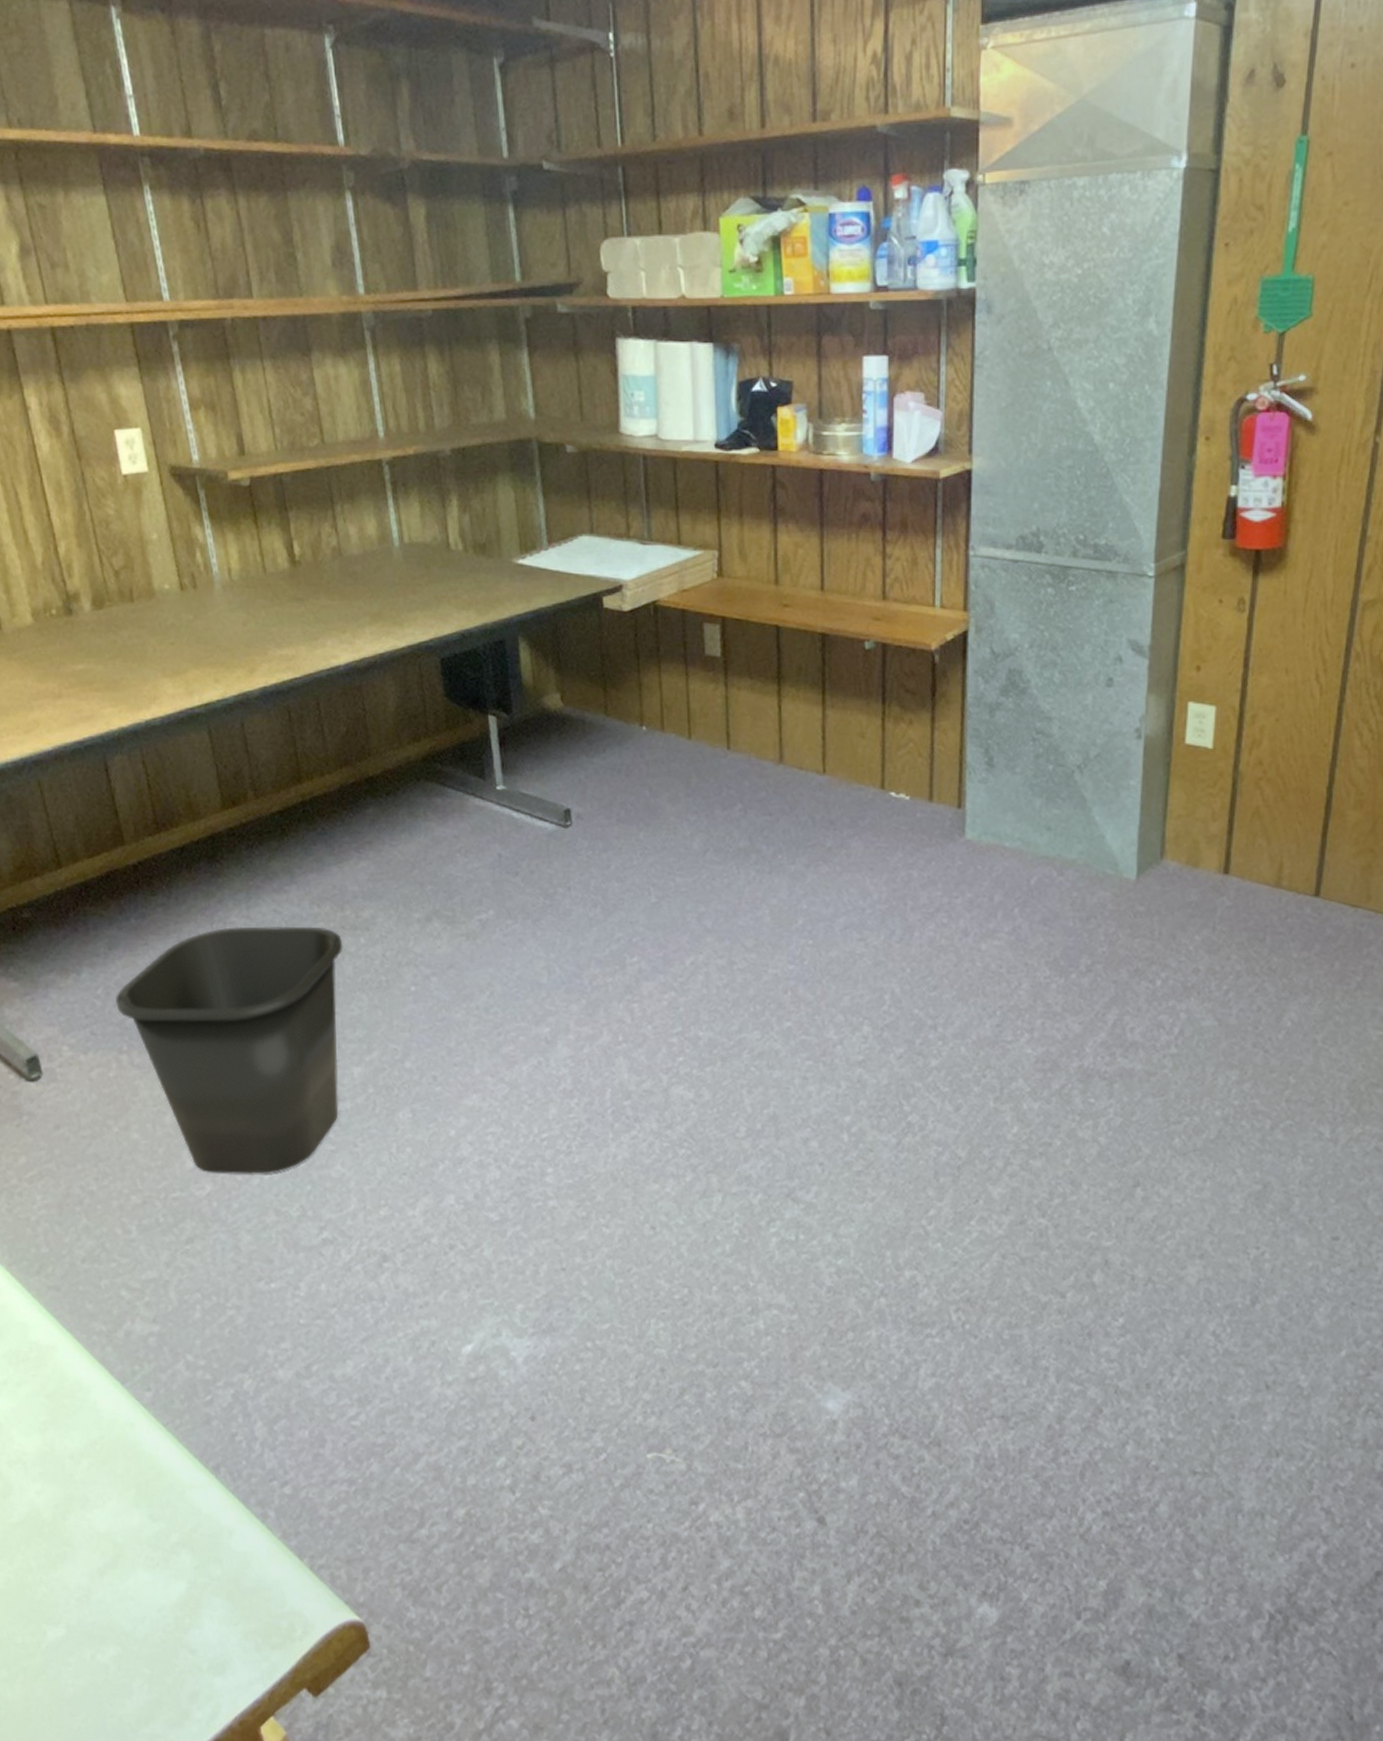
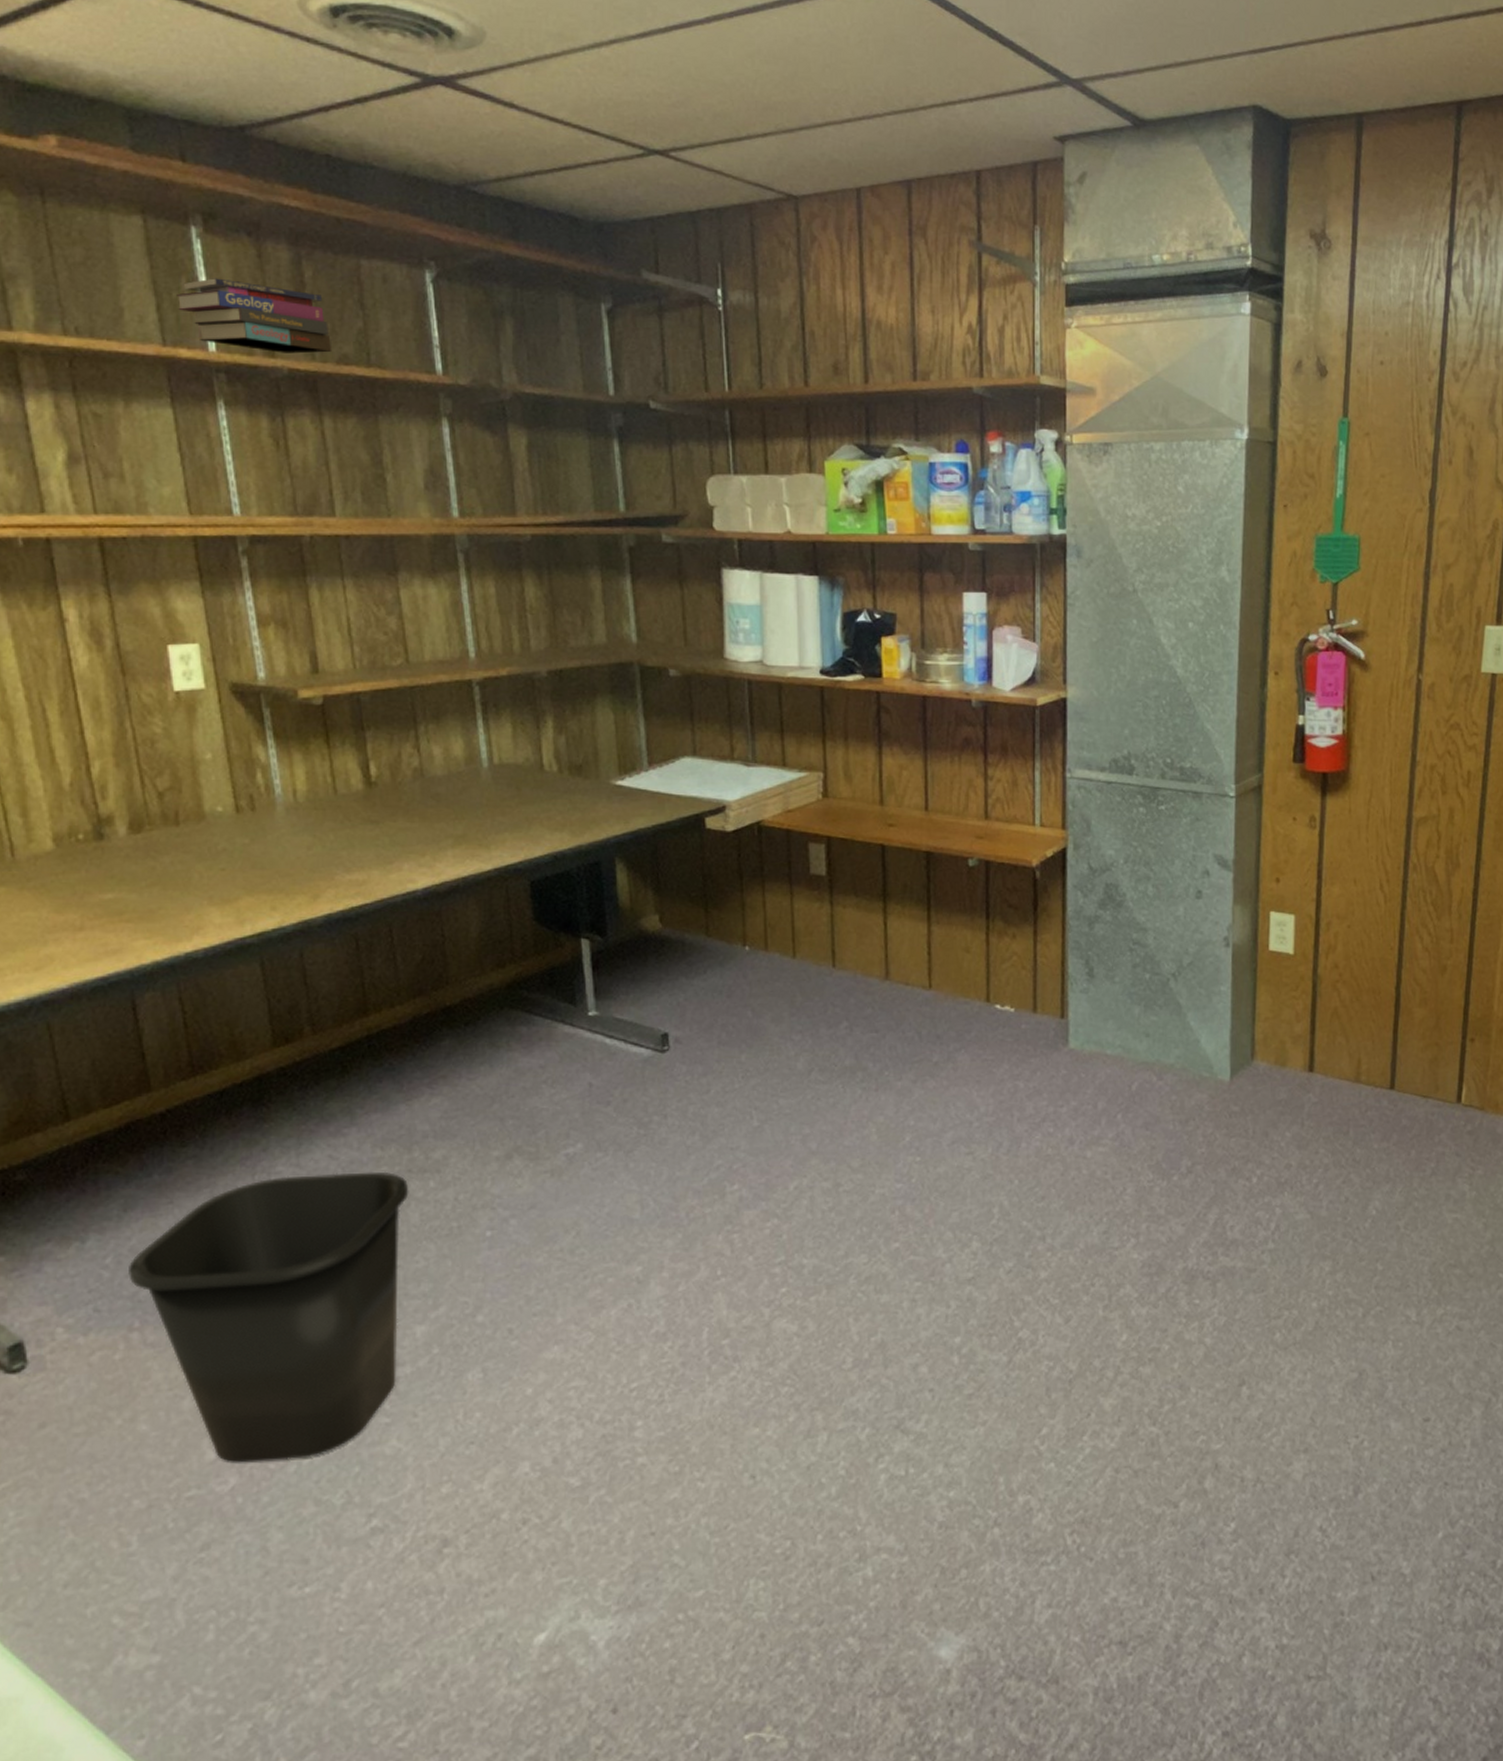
books: none [103,59,242,133] -> present [177,278,331,354]

